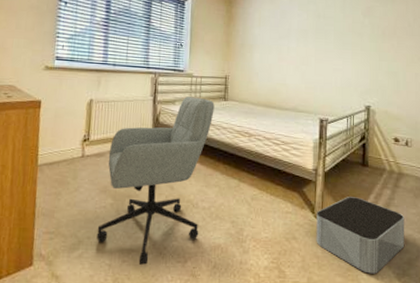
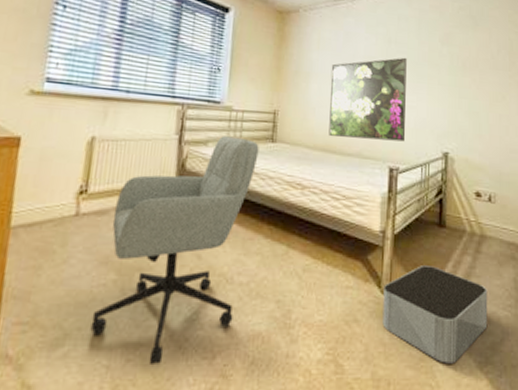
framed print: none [269,29,334,98] -> present [329,57,407,142]

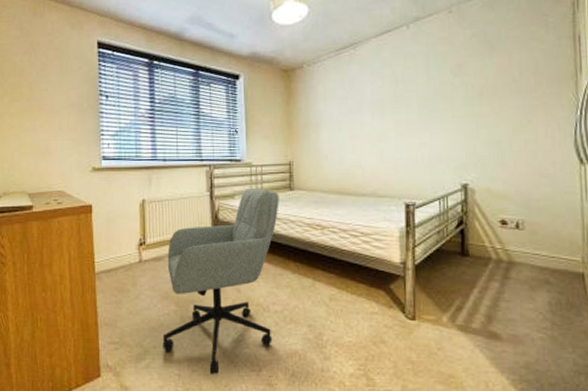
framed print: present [329,57,407,142] -> none [339,95,421,180]
storage bin: present [382,265,488,364] -> none [408,292,521,380]

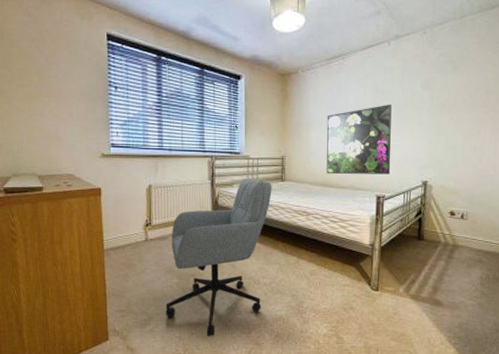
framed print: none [339,95,421,180] -> present [326,104,392,175]

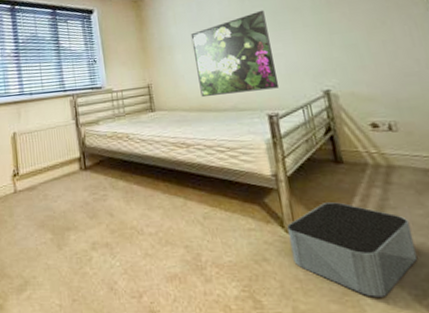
office chair: present [165,179,272,336] -> none [40,113,150,303]
storage bin: none [372,269,458,337] -> present [287,202,418,297]

